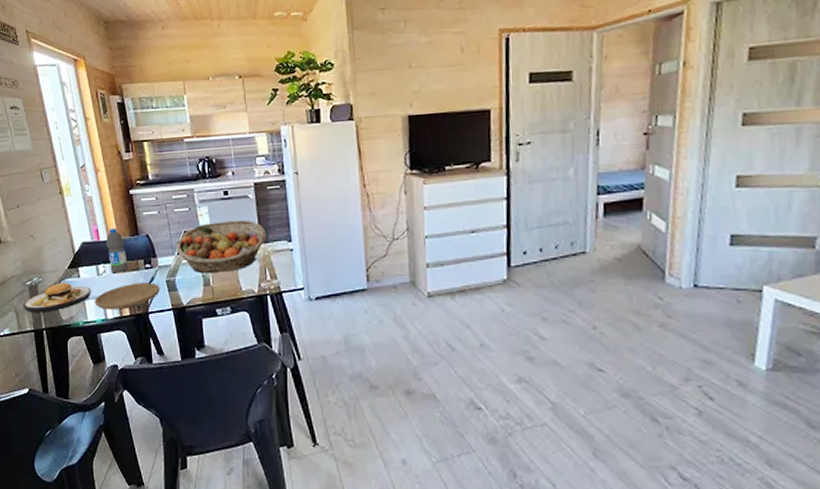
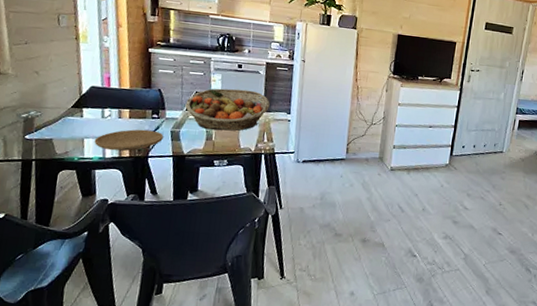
plate: present [22,274,92,313] -> none [13,111,93,145]
water bottle: present [106,228,128,274] -> none [116,78,136,119]

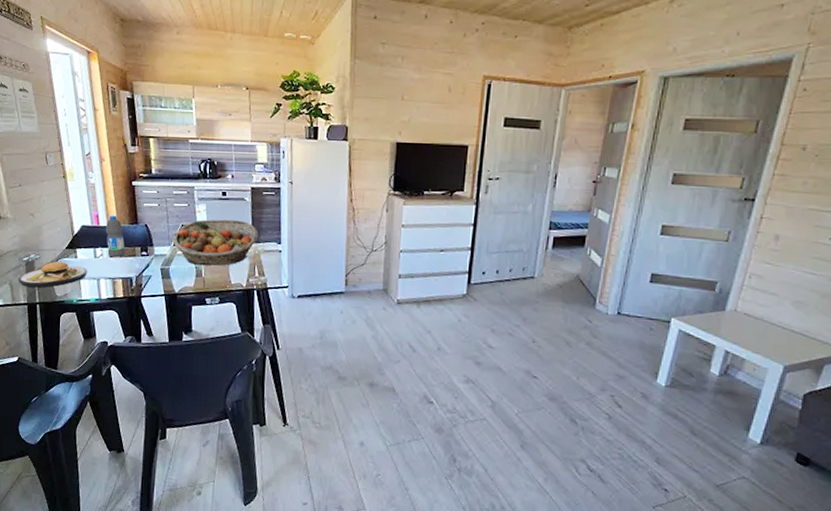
plate: none [13,111,93,145] -> present [18,253,88,288]
plate: present [94,129,164,151] -> none [90,268,154,291]
water bottle: none [116,78,136,119] -> present [105,215,125,258]

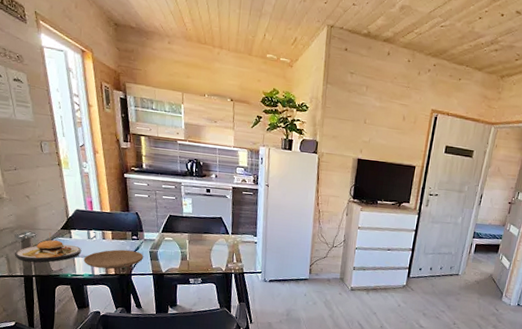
plate: none [90,268,154,291] -> present [83,249,143,269]
water bottle: present [105,215,125,258] -> none [98,202,117,240]
fruit basket: present [172,219,258,266] -> none [161,212,238,252]

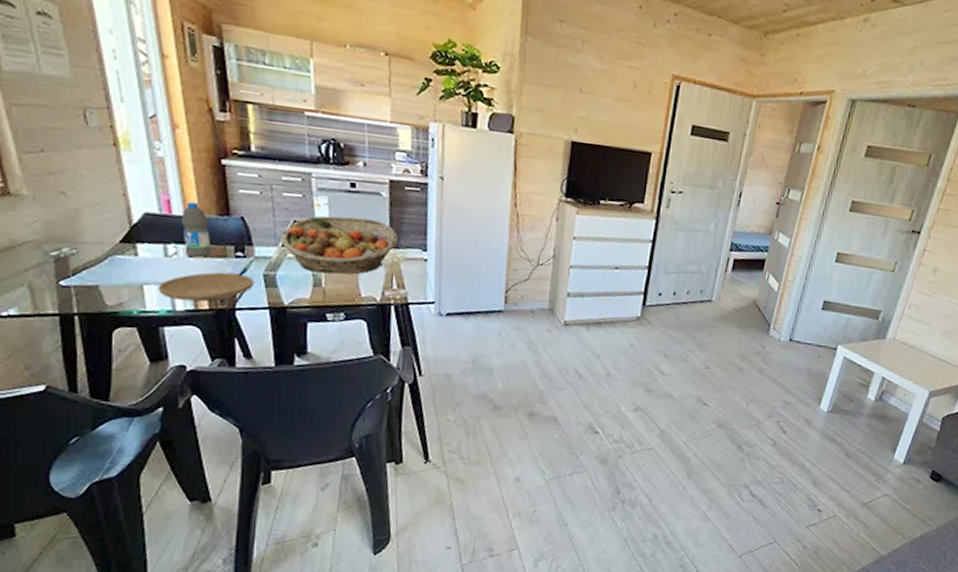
plate: present [14,232,82,263] -> none [42,247,155,294]
water bottle: none [98,202,117,240] -> present [180,201,212,258]
fruit basket: none [161,212,238,252] -> present [280,216,398,274]

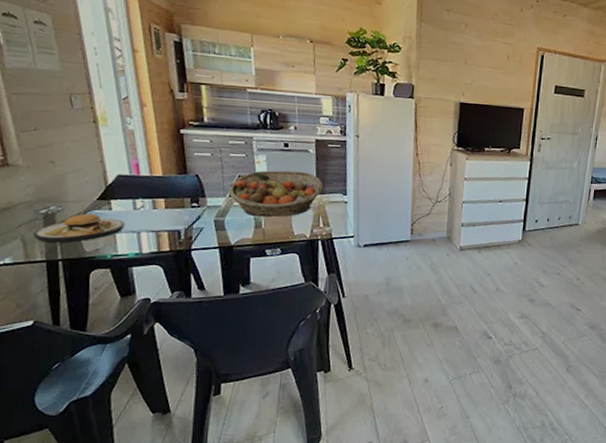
plate: none [42,247,155,294] -> present [33,204,125,243]
plate: present [158,272,254,302] -> none [128,220,206,245]
water bottle: present [180,201,212,258] -> none [147,164,172,210]

